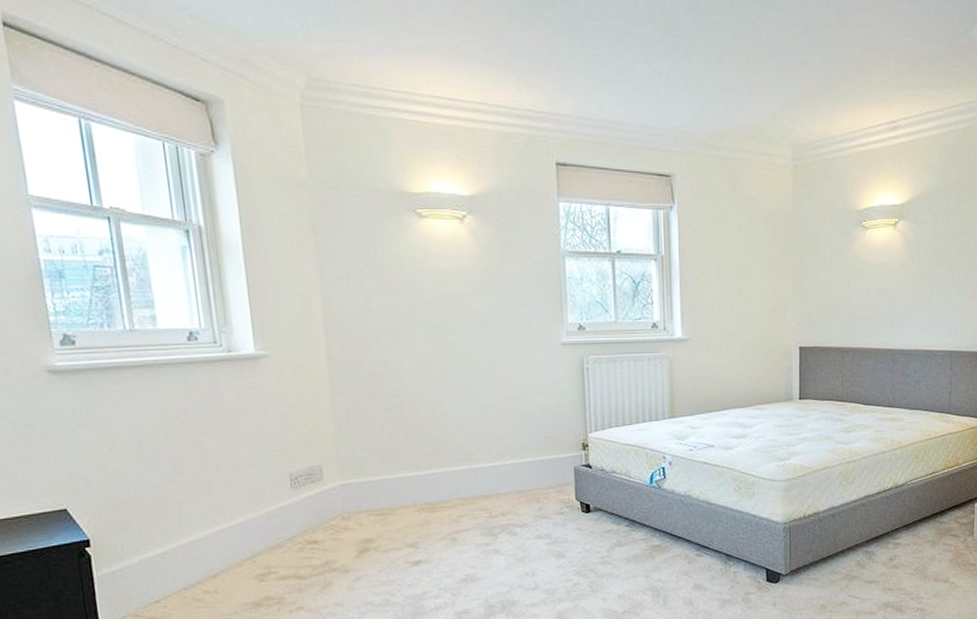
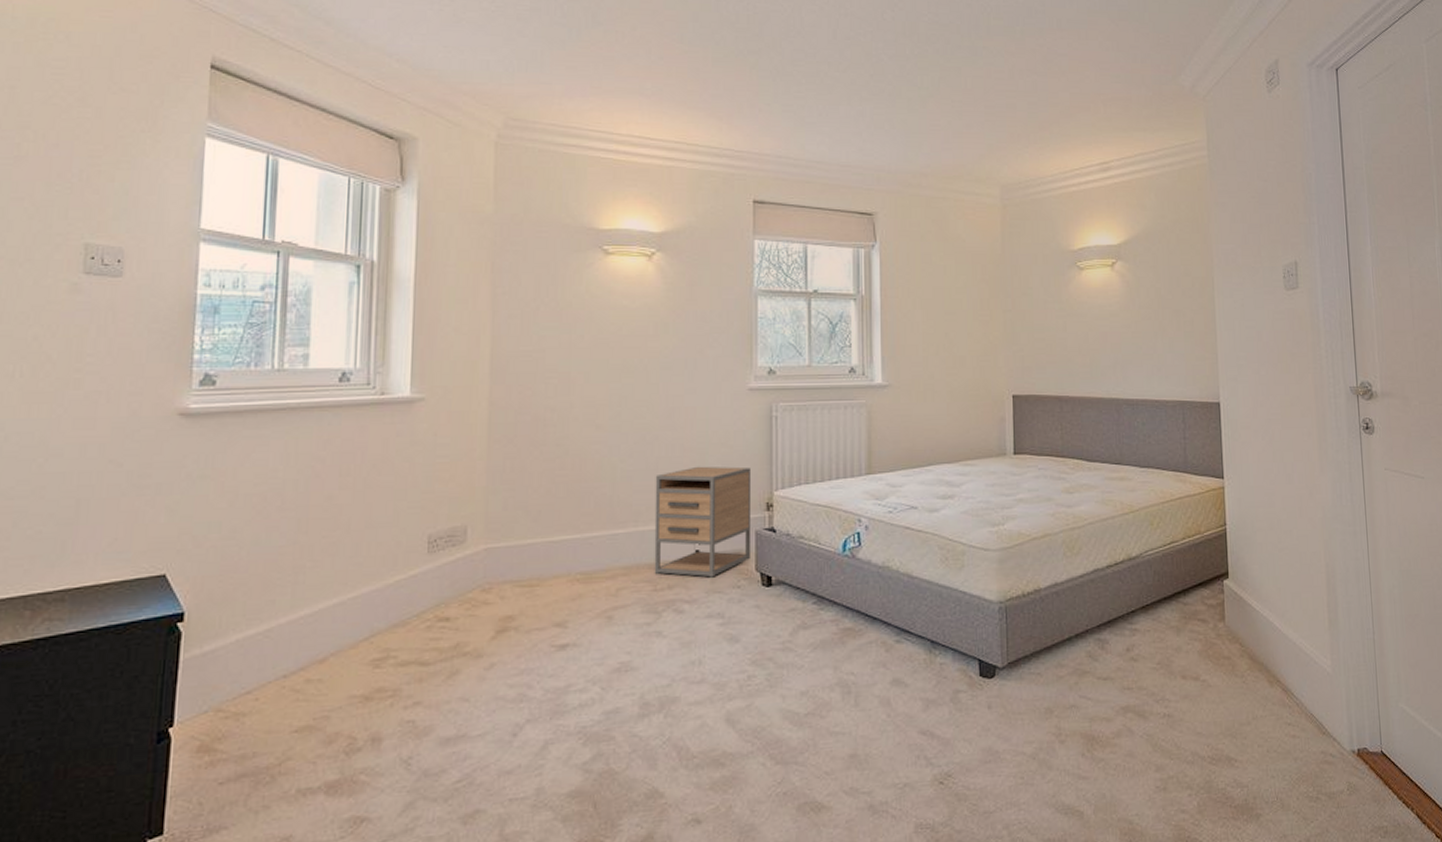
nightstand: none [483,412,572,506] -> present [654,466,752,578]

